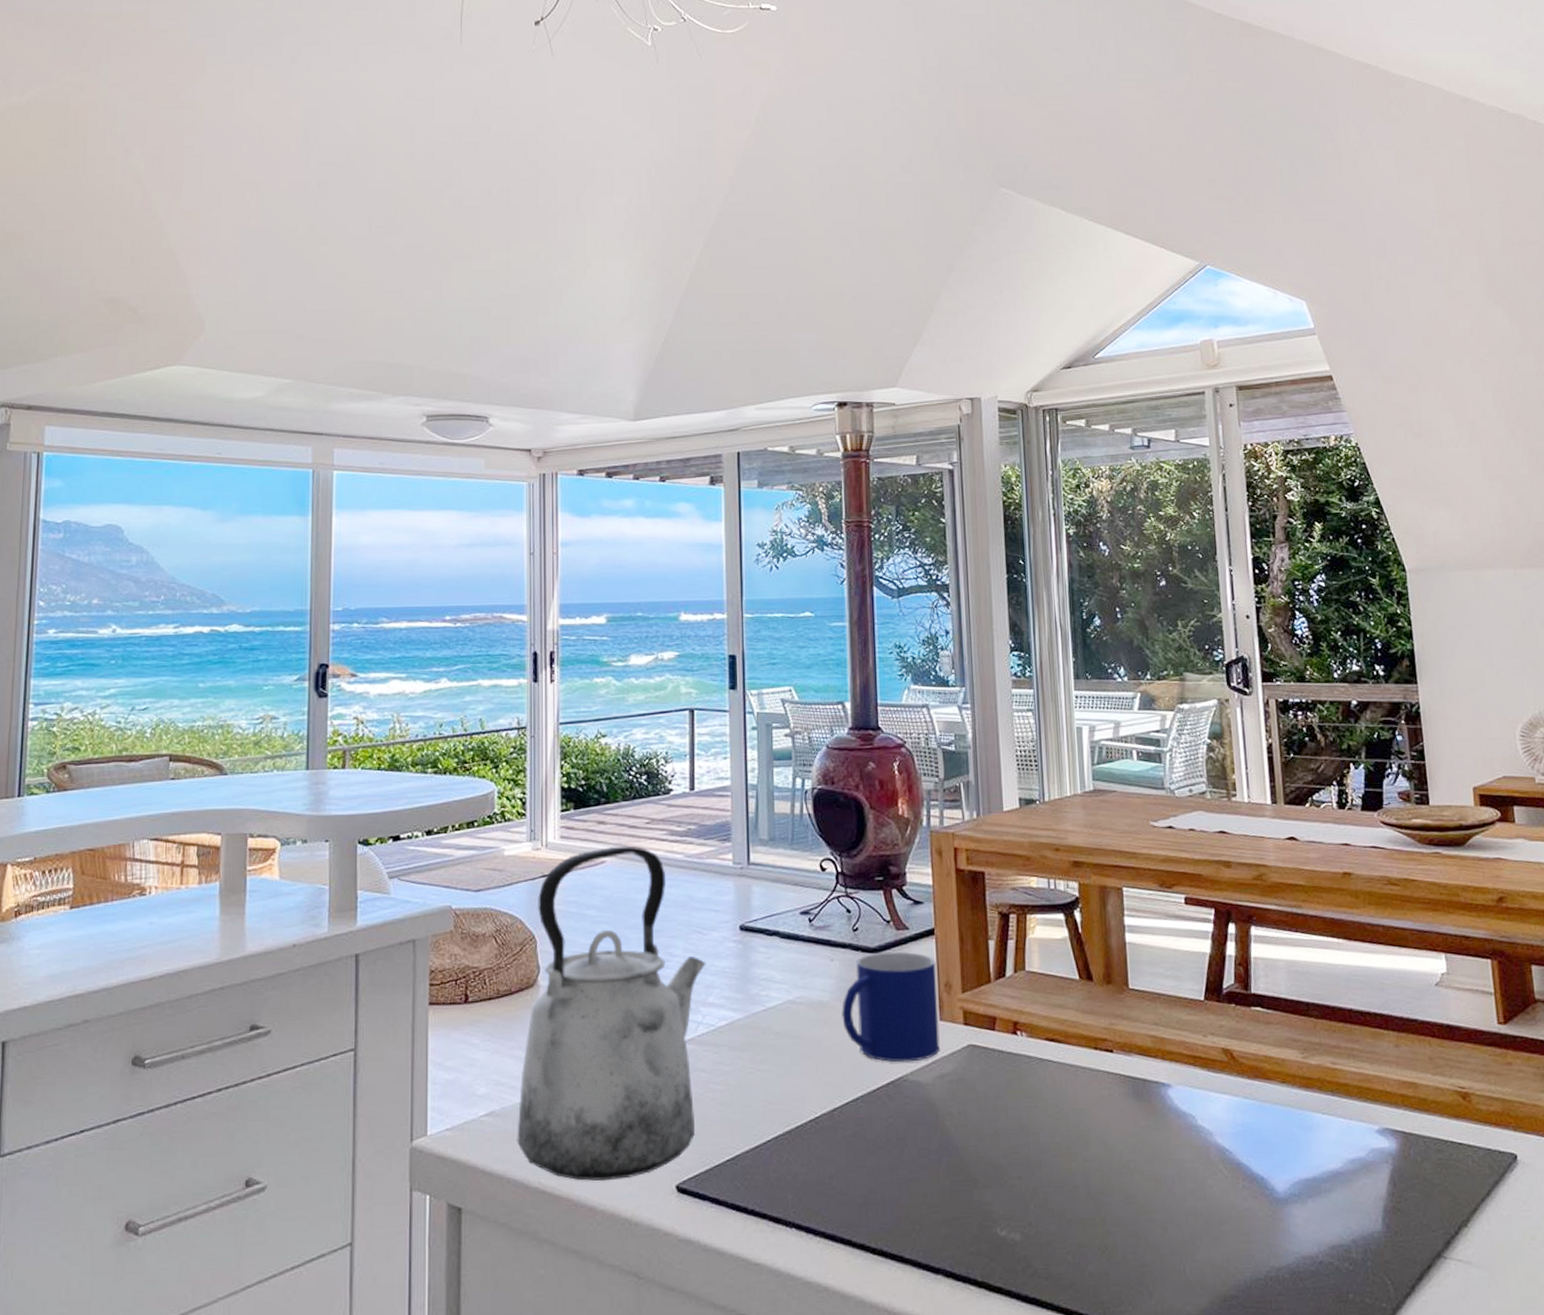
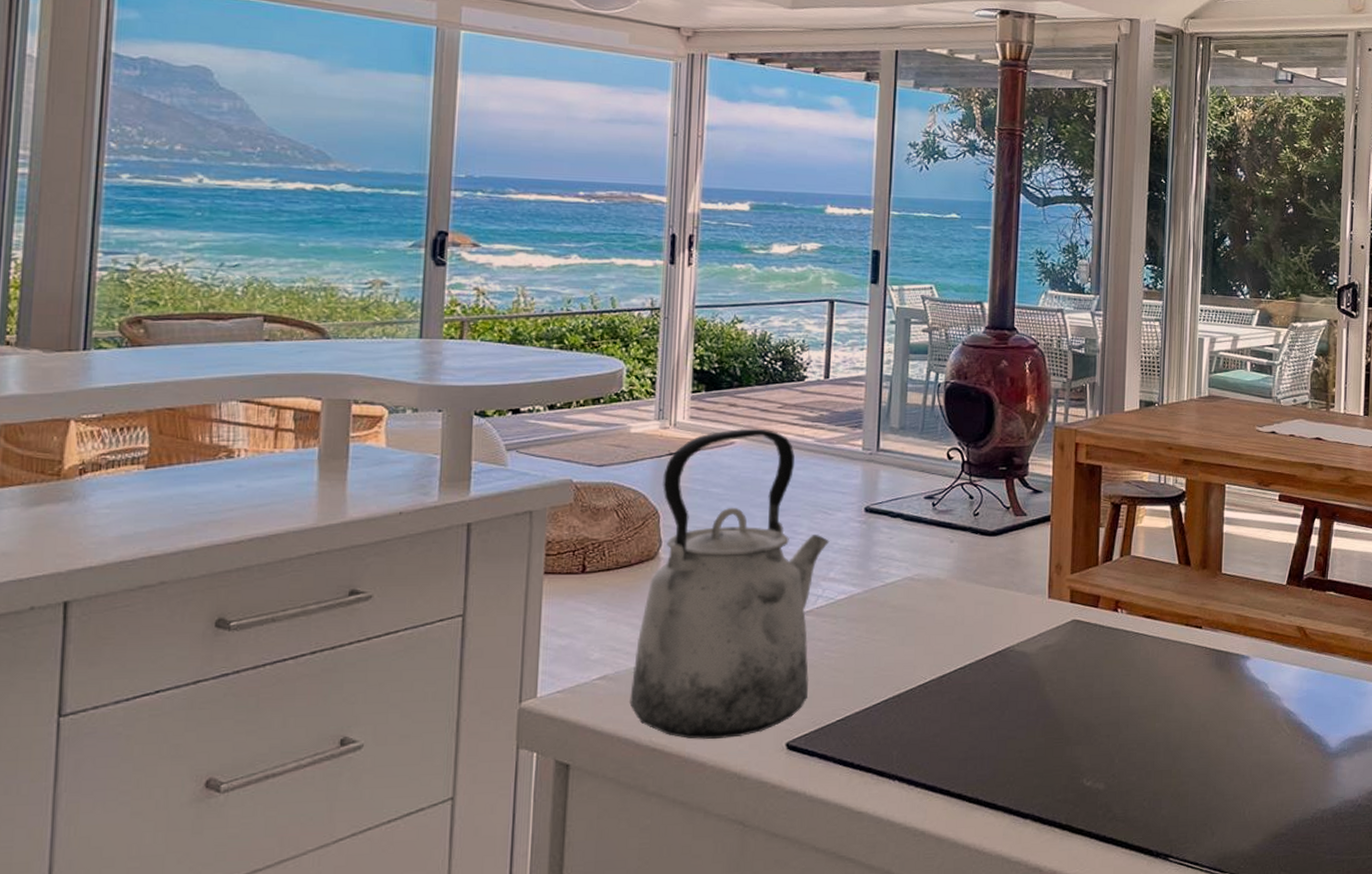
mug: present [841,951,940,1063] -> none [957,535,1049,635]

